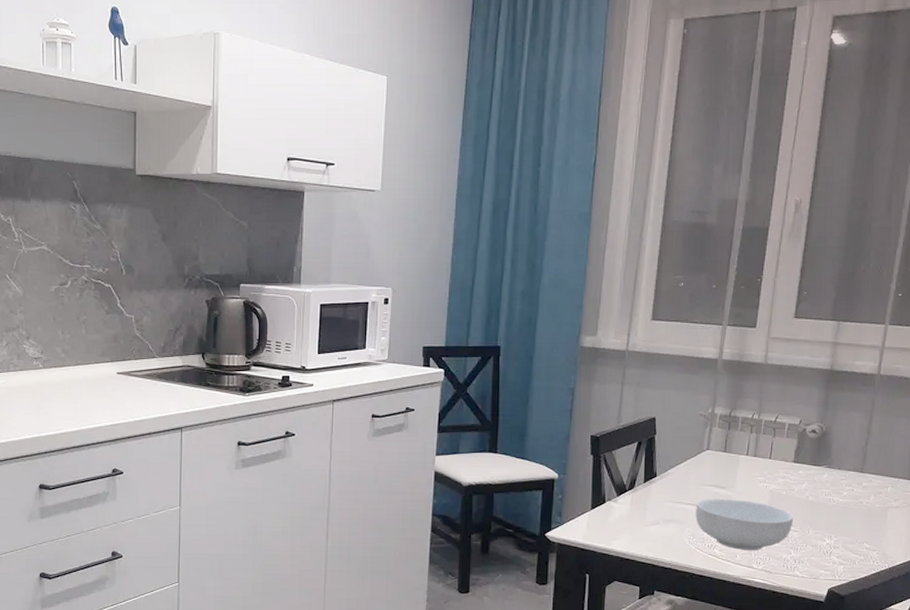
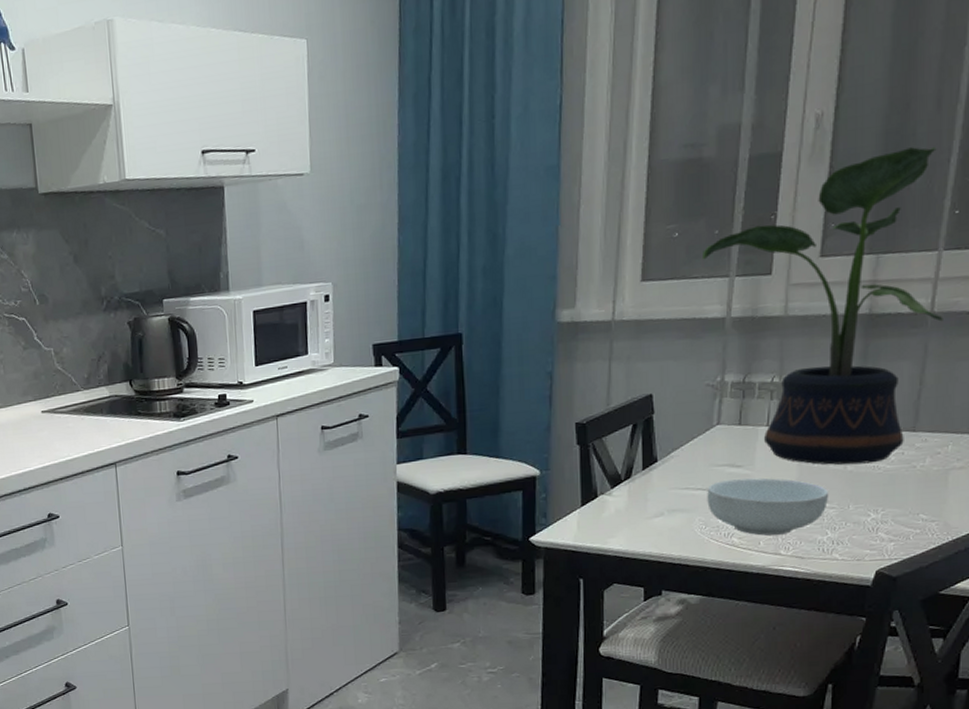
potted plant: none [702,238,887,496] -> present [703,146,943,465]

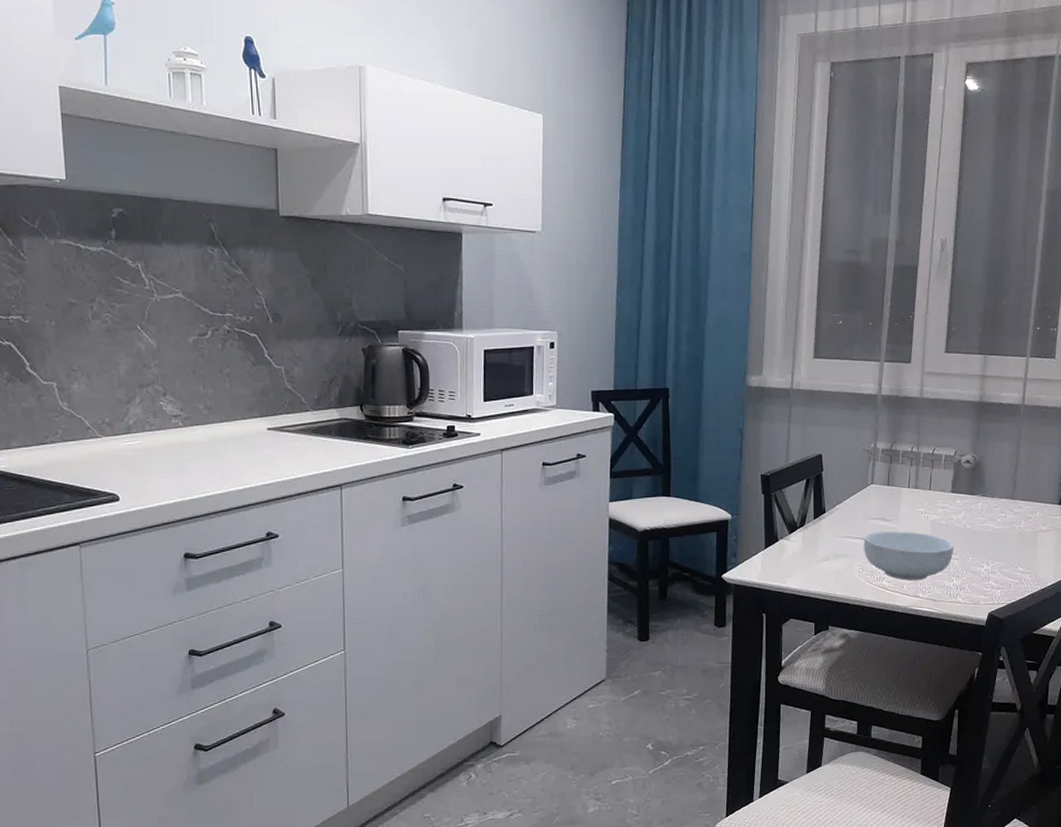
potted plant: present [703,146,943,465] -> none [860,275,1031,524]

